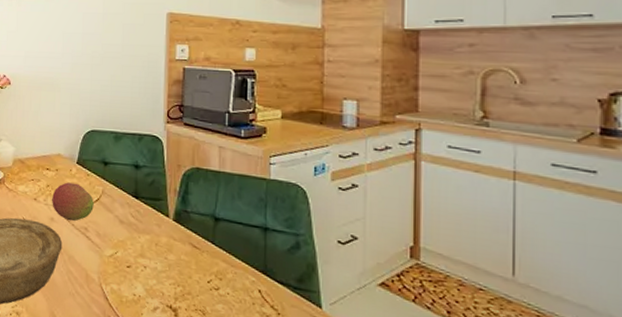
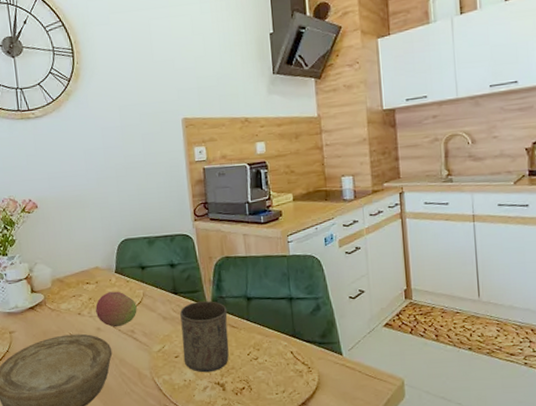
cup: none [136,210,191,293] -> present [180,301,229,373]

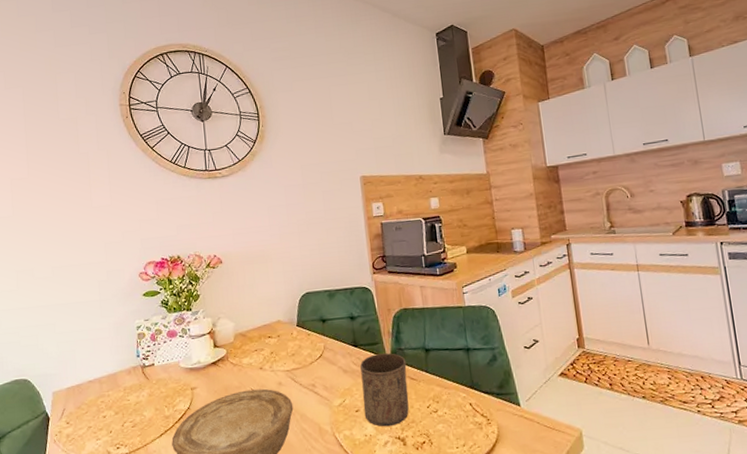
fruit: present [95,291,137,328] -> none [277,344,318,382]

